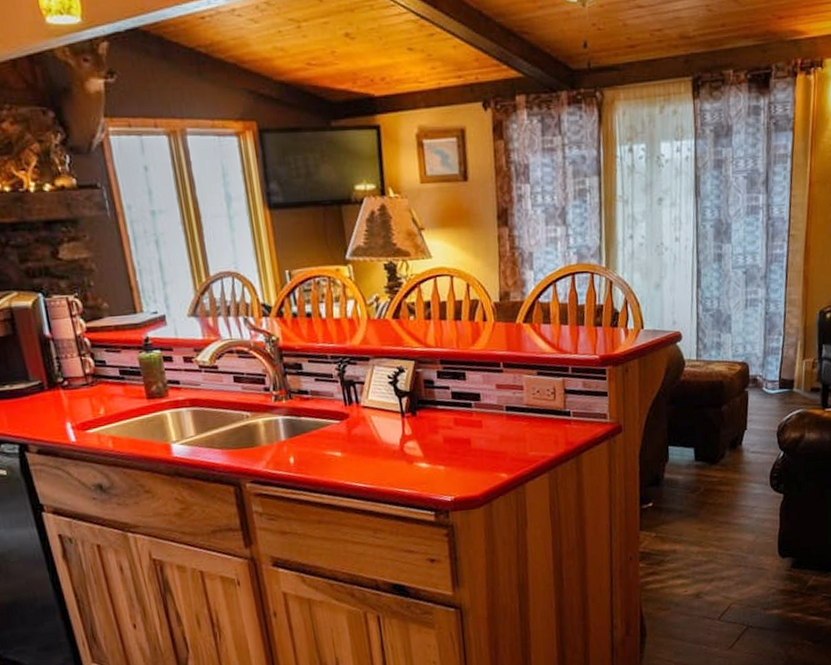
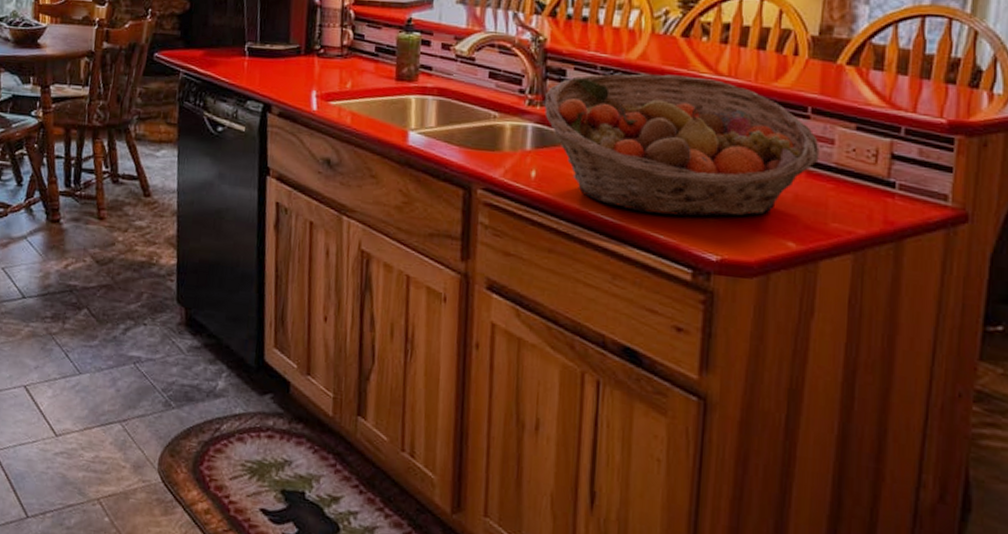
fruit basket: none [288,351,514,475] -> present [544,73,820,217]

